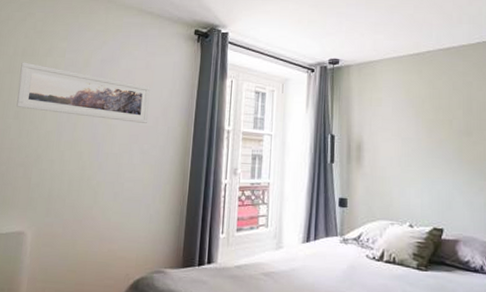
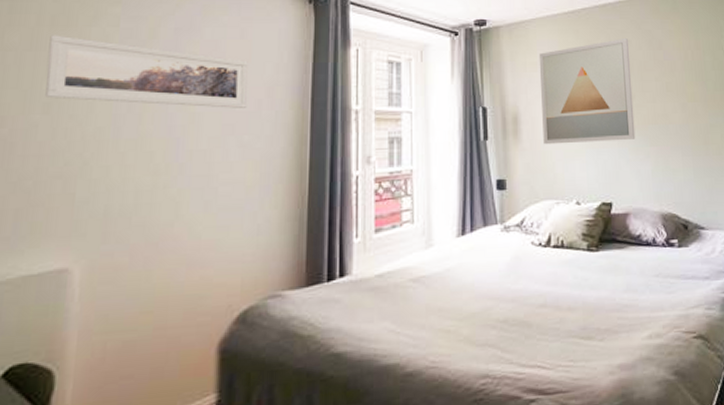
wall art: none [383,79,470,174] -> present [538,37,636,145]

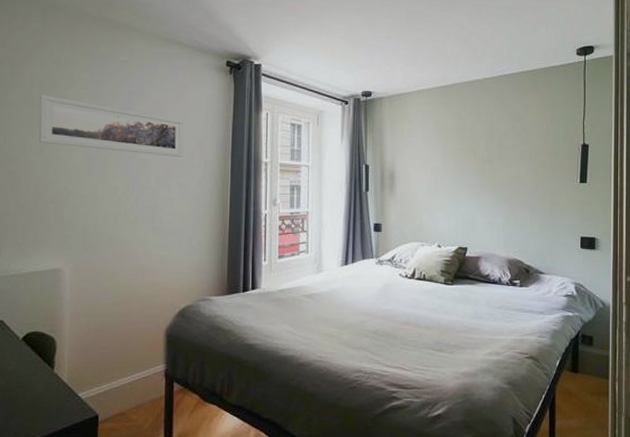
wall art: present [538,37,636,145] -> none [413,110,492,198]

